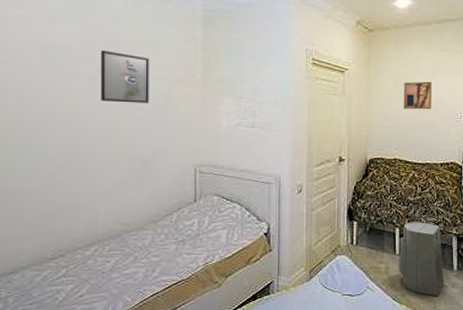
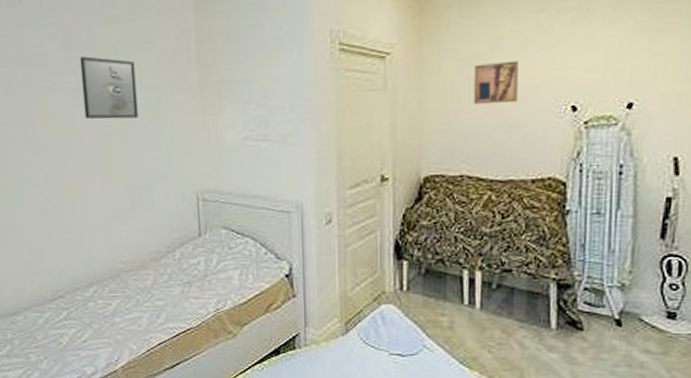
air purifier: present [399,222,445,296] -> none [468,262,537,362]

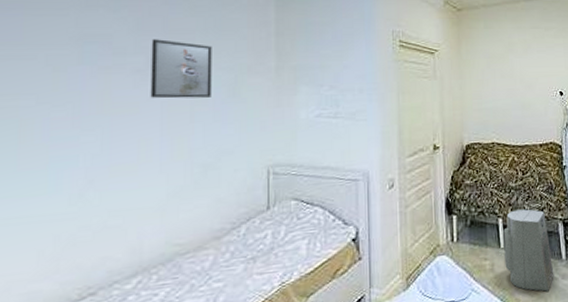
air purifier: none [468,262,537,362] -> present [503,209,554,292]
wall art: present [473,60,518,105] -> none [496,59,526,90]

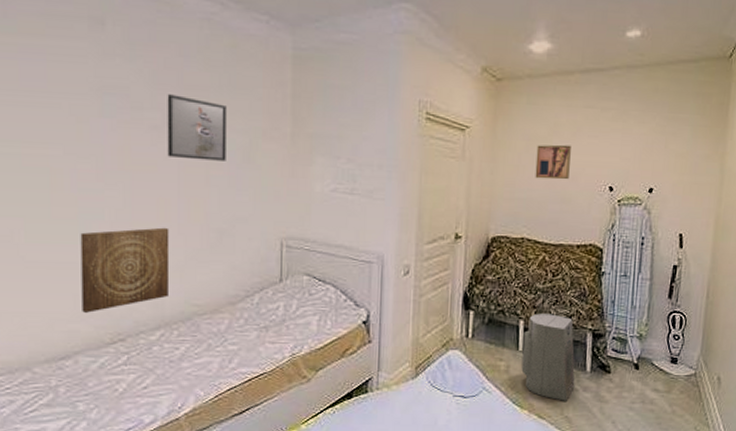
wall art: none [46,167,151,269] -> present [80,227,170,313]
wall art: none [496,59,526,90] -> present [535,144,571,180]

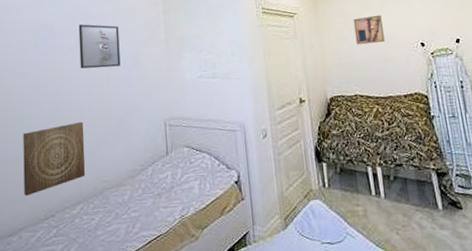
air purifier: present [521,313,575,401] -> none [373,158,431,241]

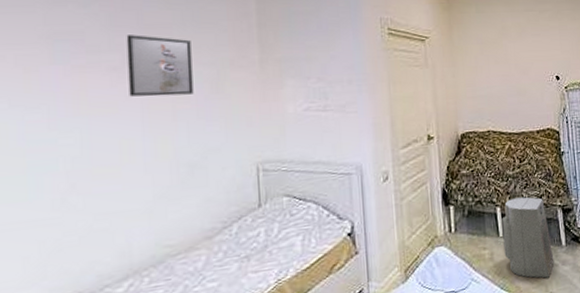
wall art: present [23,121,85,196] -> none [30,169,137,276]
wall art: present [353,15,385,45] -> none [490,44,521,77]
air purifier: none [373,158,431,241] -> present [502,197,554,278]

